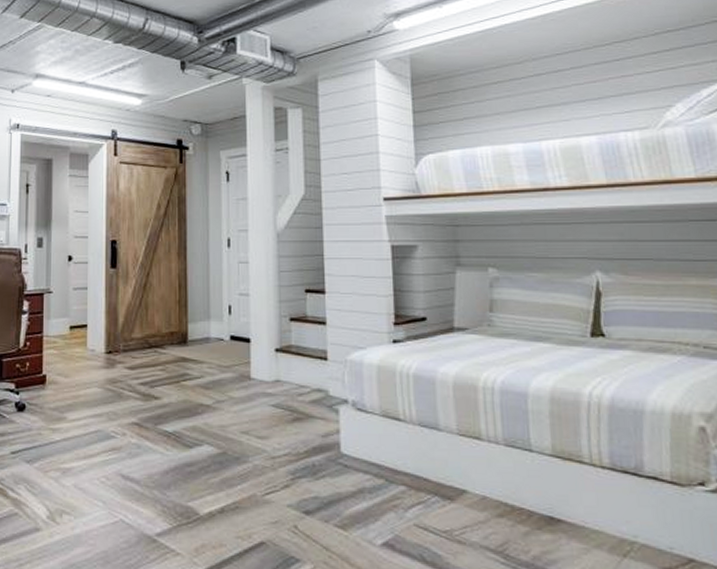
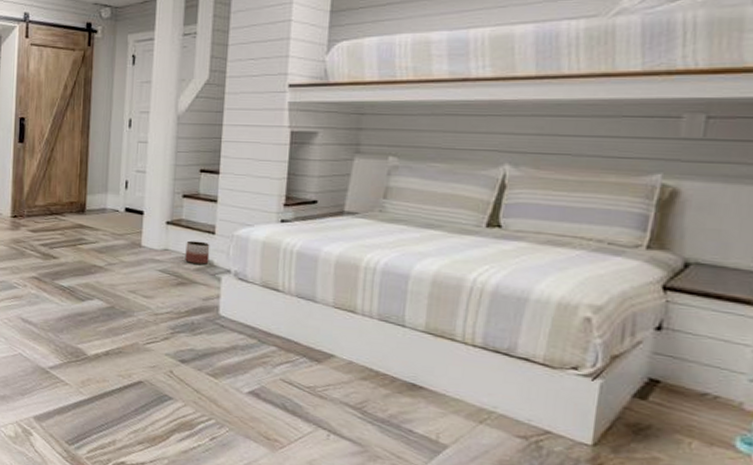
planter: none [298,369,324,396] -> present [185,240,210,265]

